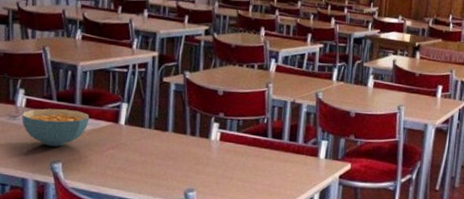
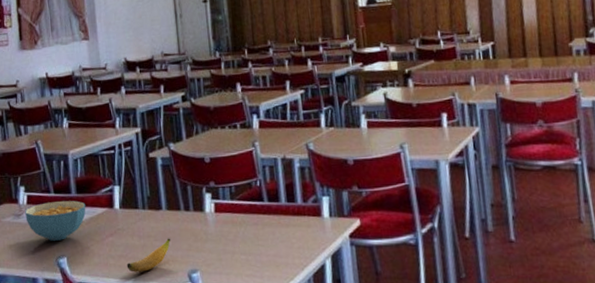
banana: none [124,158,173,186] -> present [126,238,171,272]

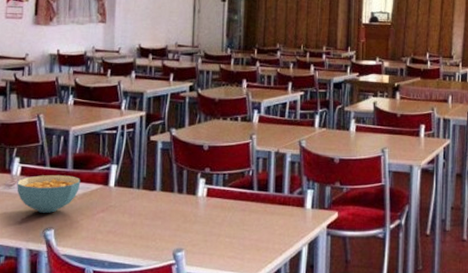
banana: present [126,238,171,272] -> none [114,217,161,248]

